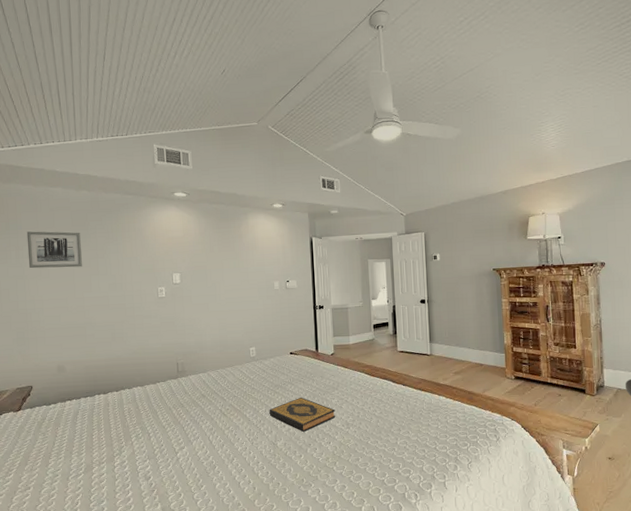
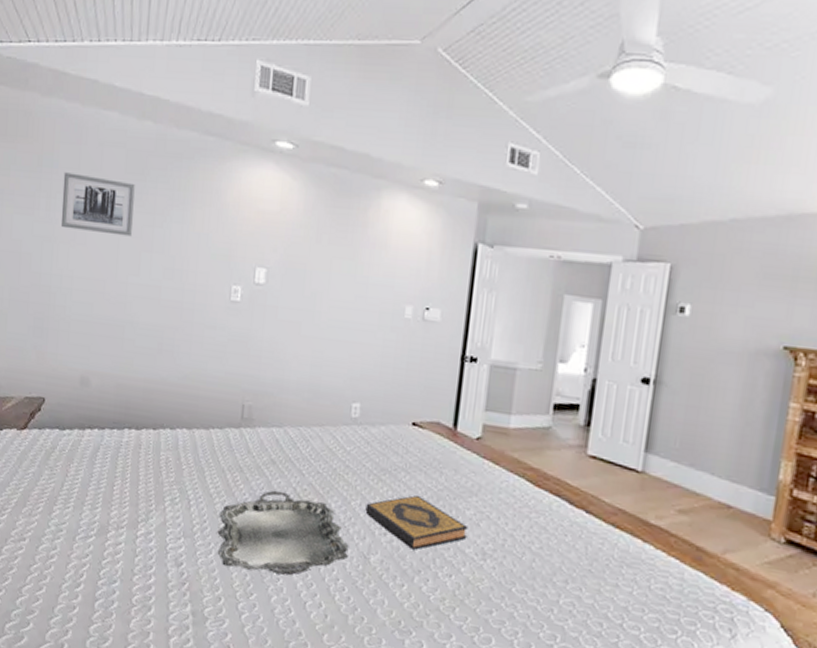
serving tray: none [171,414,263,472] -> present [217,490,349,575]

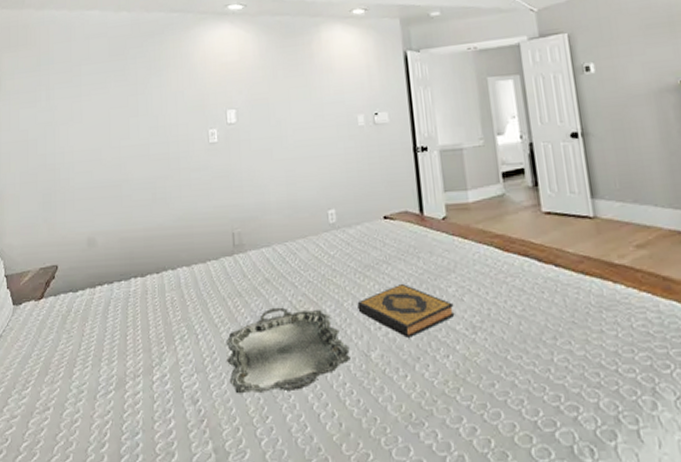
wall art: present [60,172,136,237] -> none [59,63,121,112]

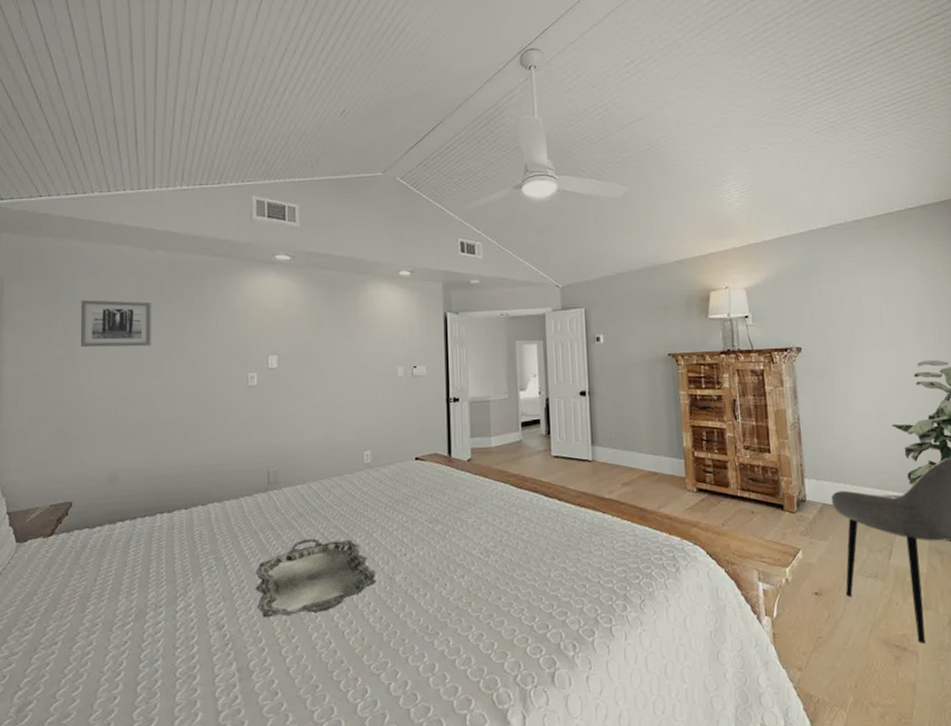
wall art: none [59,63,121,112] -> present [80,300,152,348]
hardback book: present [357,283,455,338] -> none [386,515,472,562]

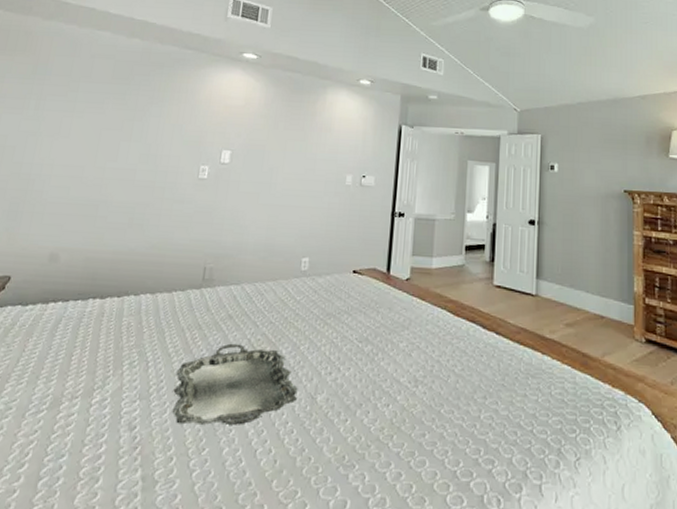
wall art: present [80,300,152,348] -> none [47,79,121,129]

